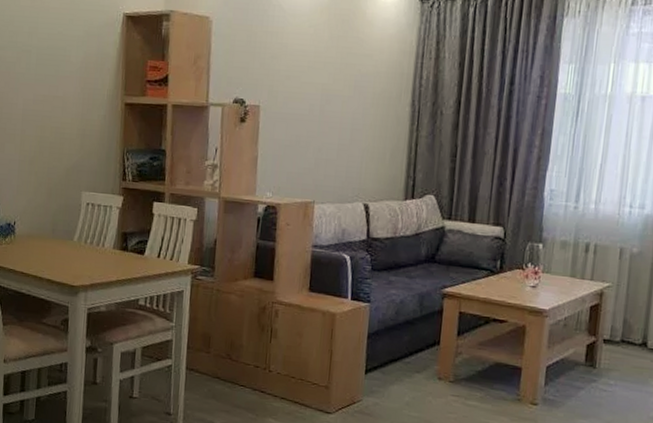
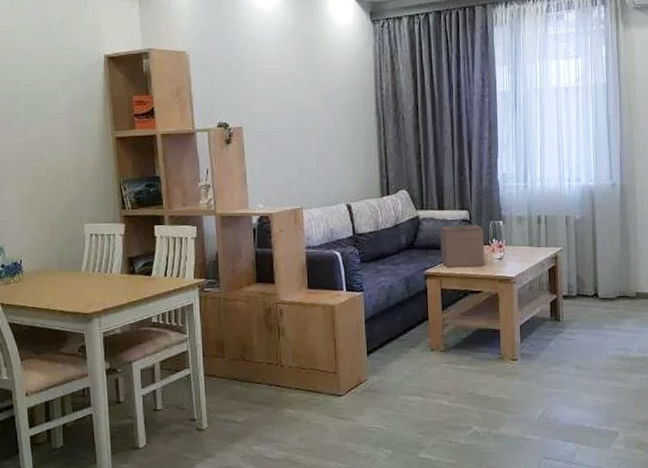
decorative box: none [463,241,520,293] -> present [440,225,485,268]

